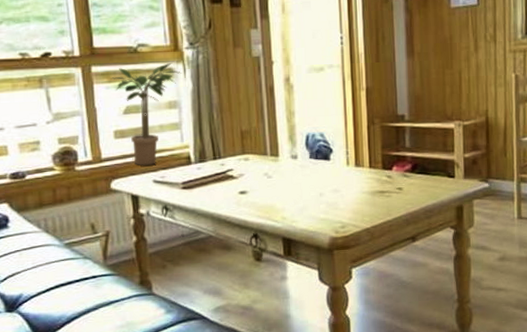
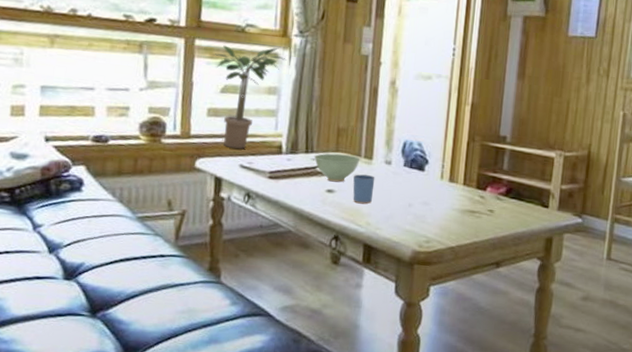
bowl: none [223,155,267,184] -> present [314,153,360,183]
mug: none [263,172,285,200] -> present [353,174,375,204]

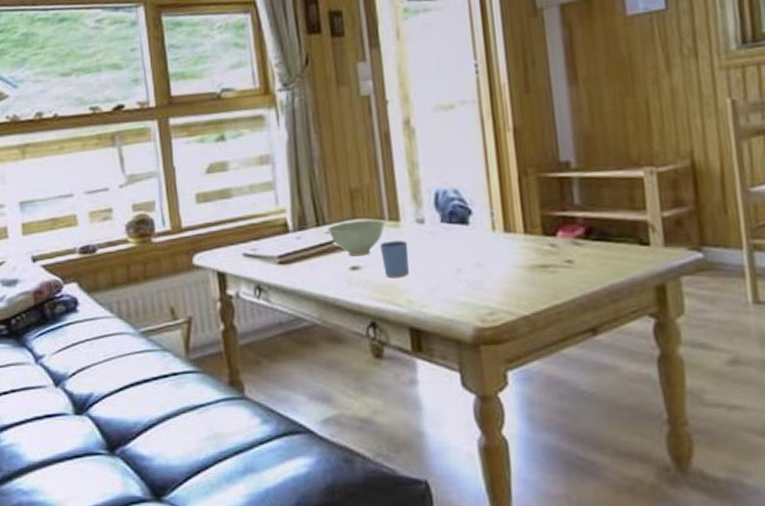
potted plant: present [213,45,287,149] -> none [191,109,275,236]

